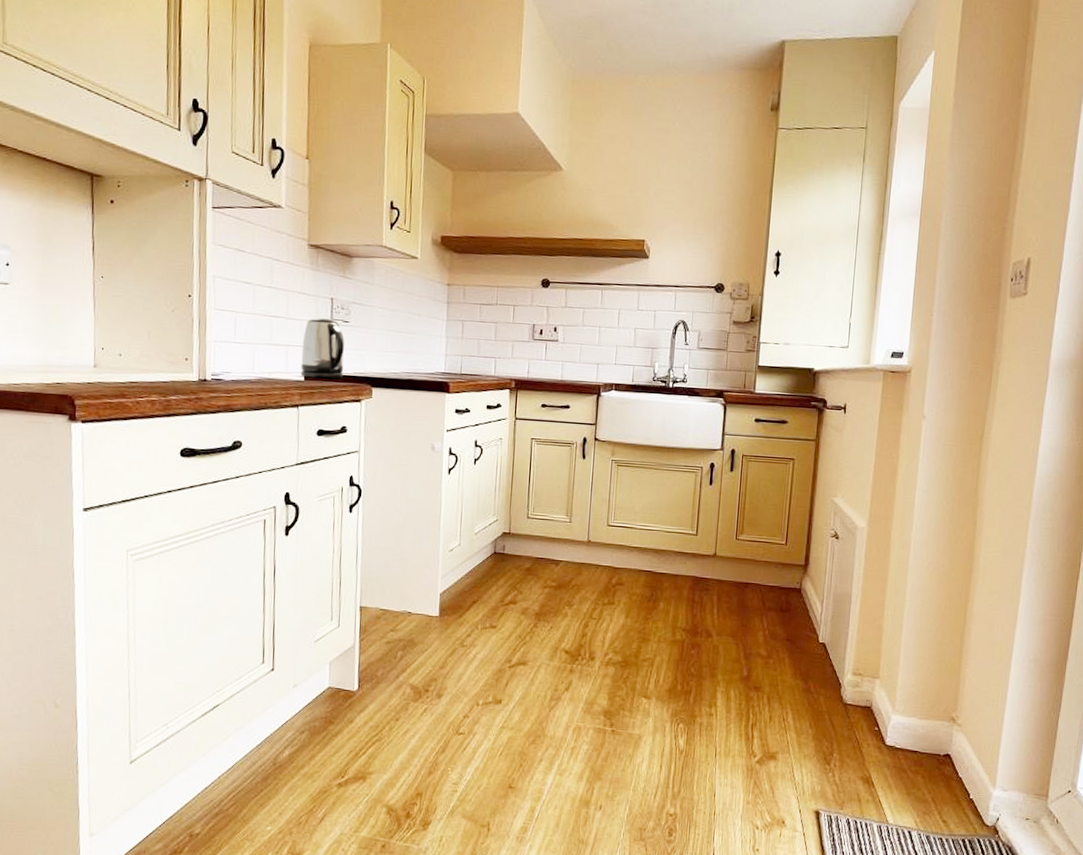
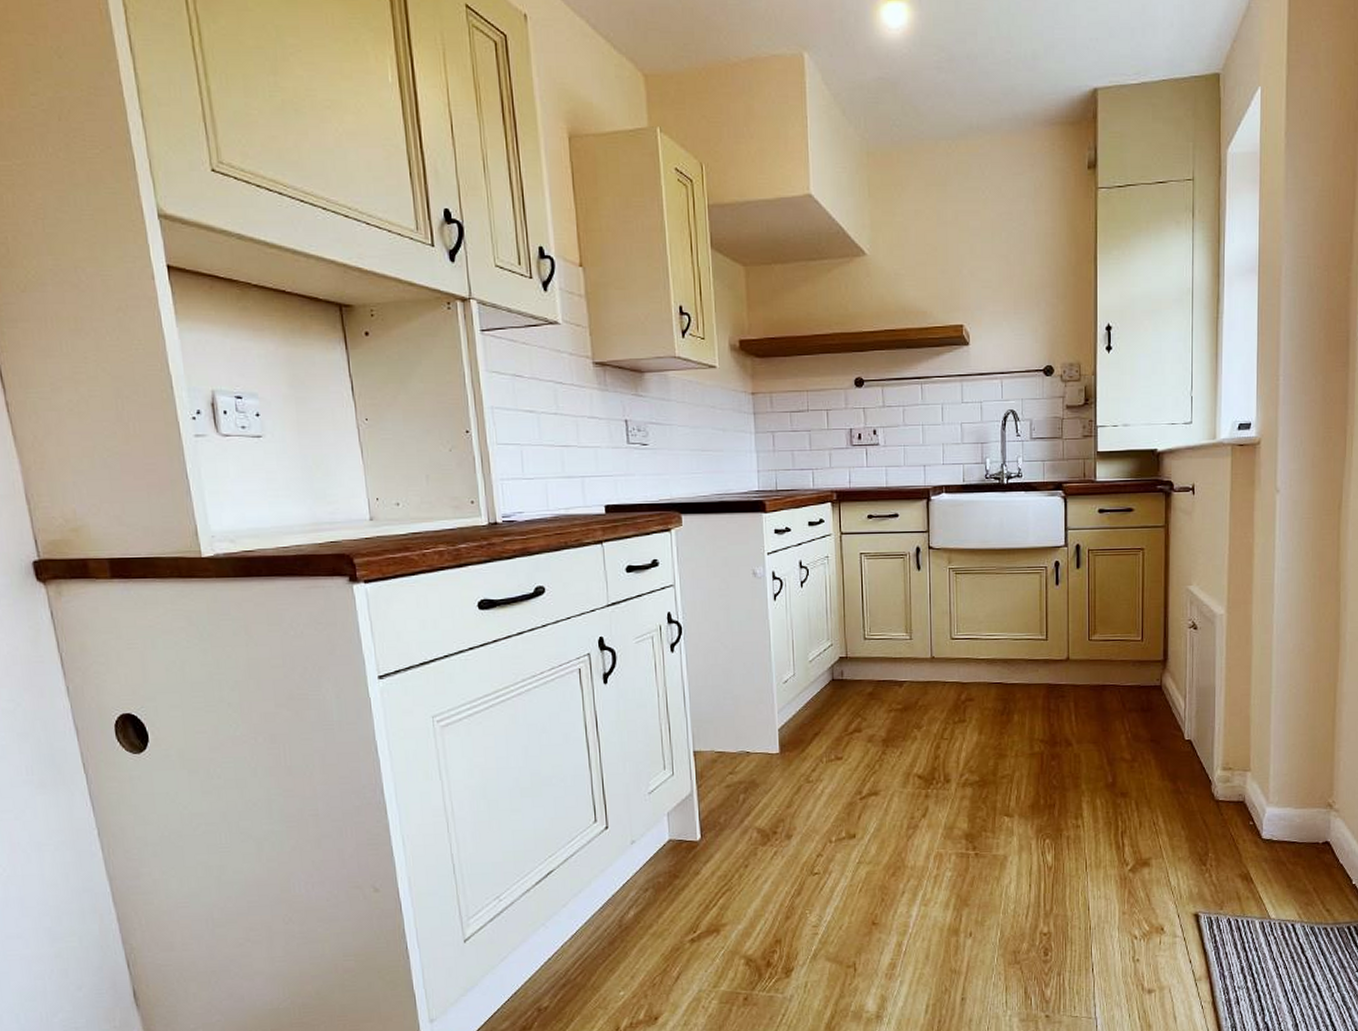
kettle: present [300,318,344,379] -> none [598,443,648,510]

